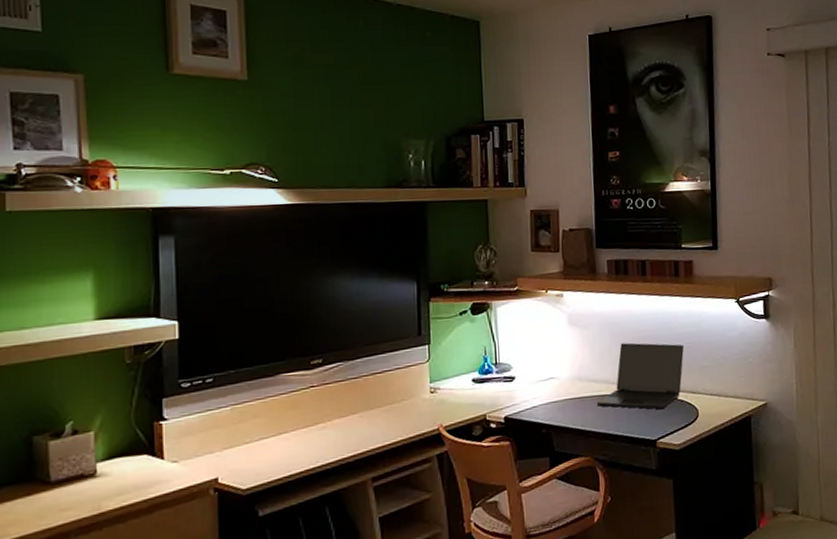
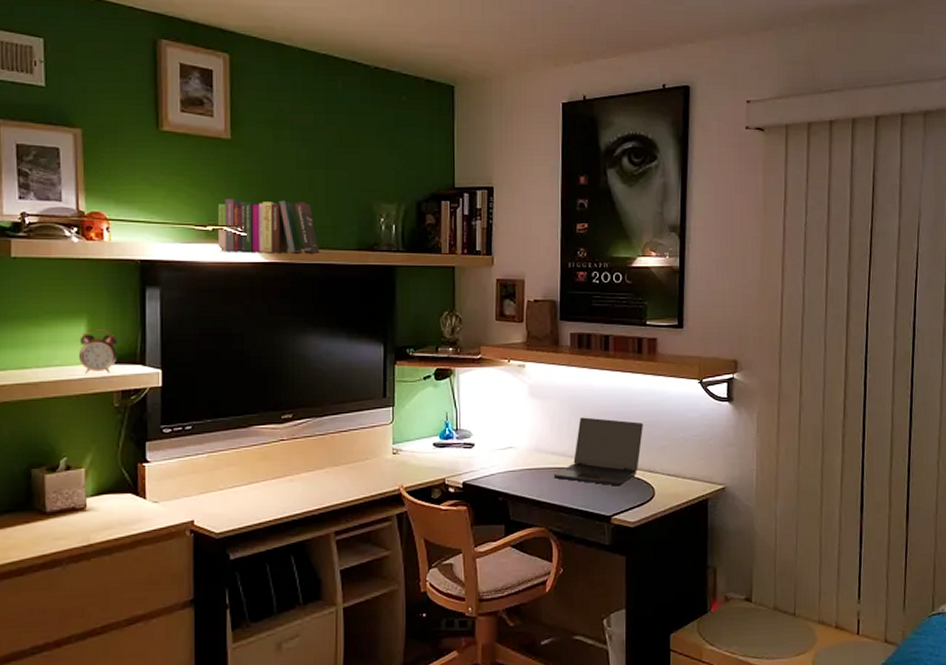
alarm clock: none [85,281,129,331] -> present [79,328,118,375]
books: none [236,140,347,197] -> present [218,198,320,255]

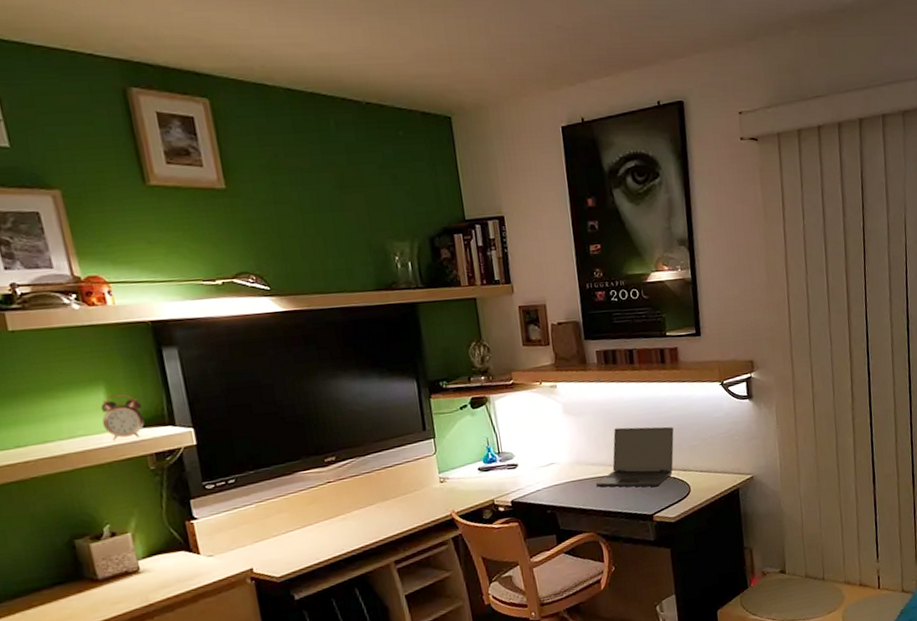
books: present [218,198,320,255] -> none [224,247,339,306]

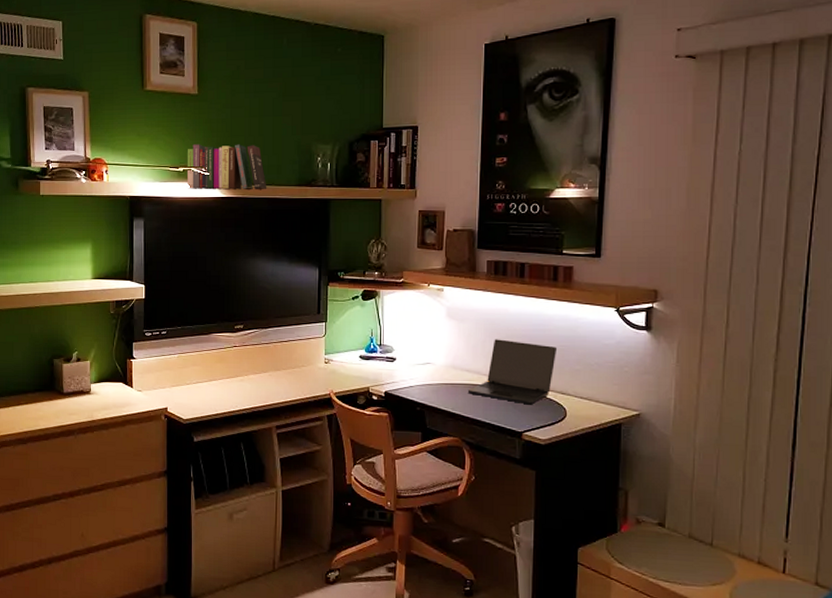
alarm clock: present [100,393,144,442] -> none [86,251,114,288]
books: none [224,247,339,306] -> present [188,144,267,191]

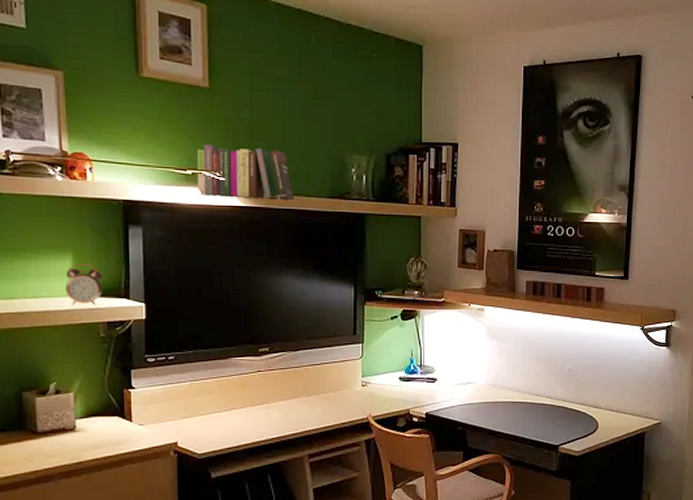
alarm clock: none [86,251,114,288] -> present [66,263,103,306]
laptop: present [467,339,558,405] -> none [507,357,591,419]

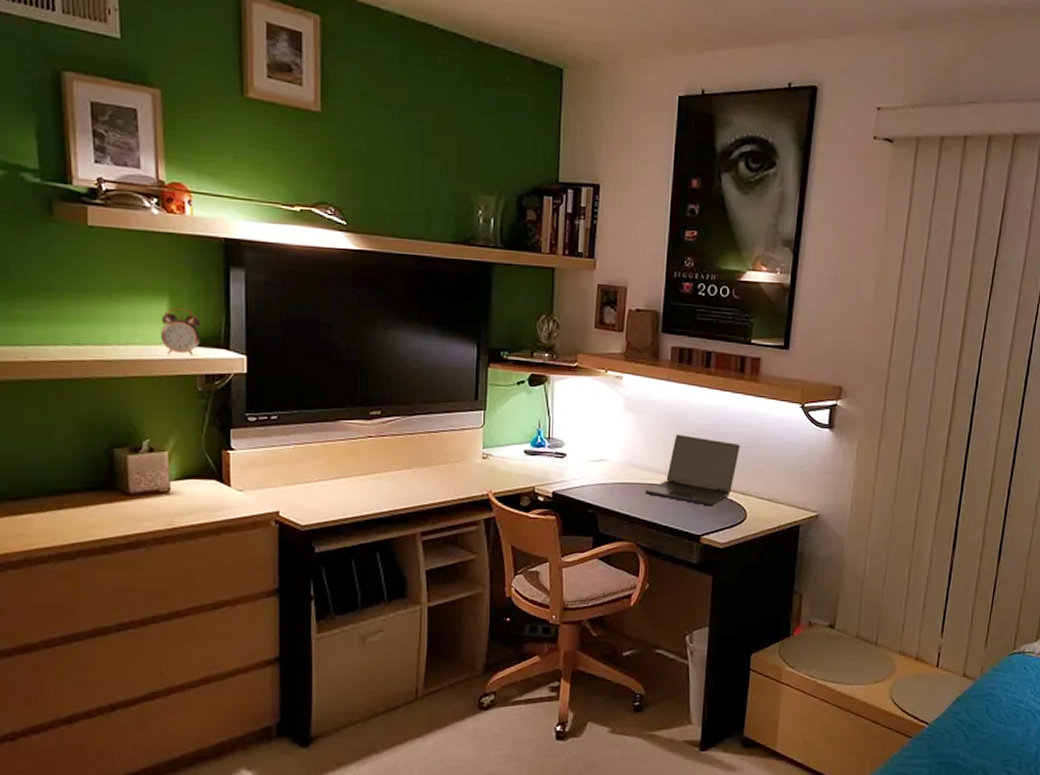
books: present [198,144,295,201] -> none [307,177,414,245]
laptop: none [507,357,591,419] -> present [645,434,741,506]

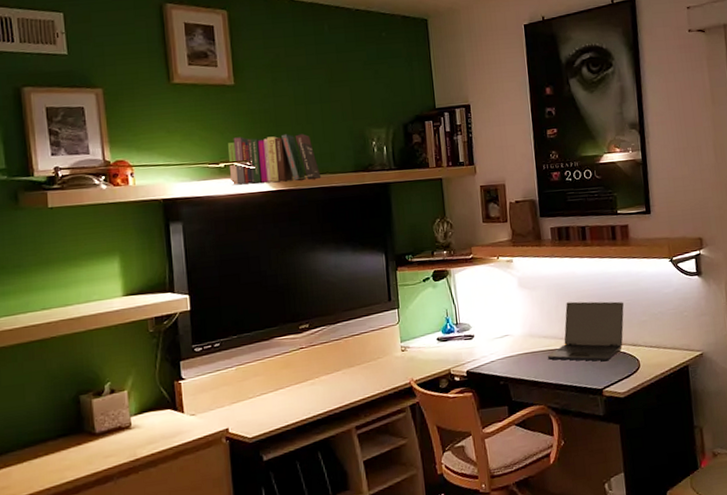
alarm clock: present [161,307,201,357] -> none [114,263,149,306]
books: none [307,177,414,245] -> present [228,134,322,186]

